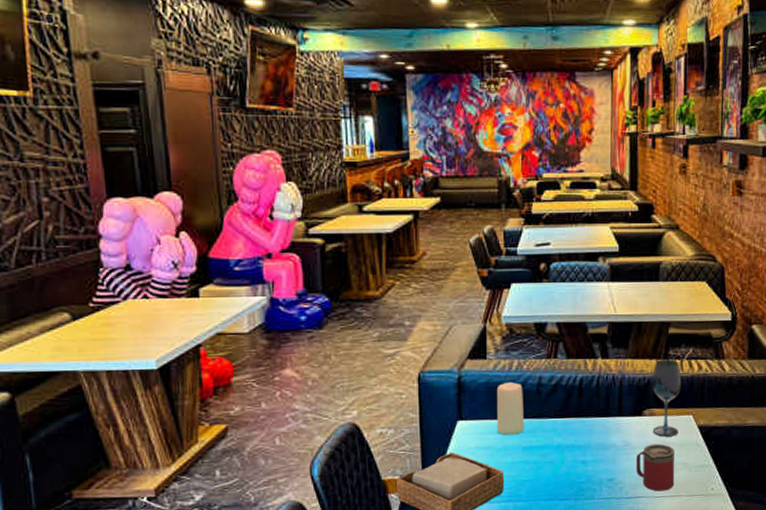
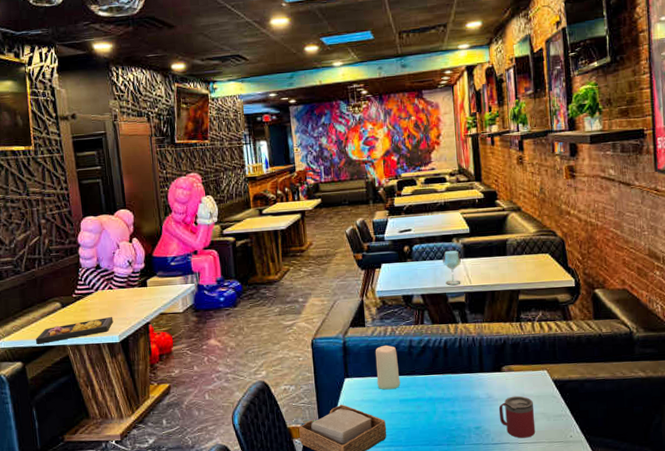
food tray: none [30,334,149,369] -> present [35,316,114,344]
wine glass: none [585,271,606,314] -> present [443,250,461,286]
wineglass: present [652,359,682,437] -> none [507,322,535,390]

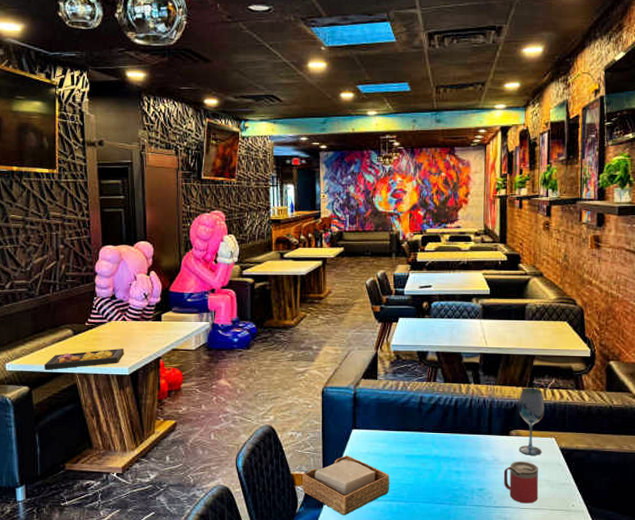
candle: present [375,345,401,390] -> none [384,399,408,445]
wine glass: present [443,250,461,286] -> none [460,310,479,346]
wineglass: none [507,322,535,390] -> present [518,388,545,455]

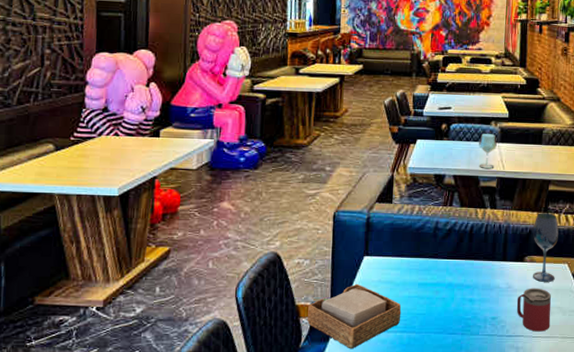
food tray: present [44,348,125,370] -> none [16,166,115,190]
wine glass: none [460,310,479,346] -> present [479,133,497,169]

